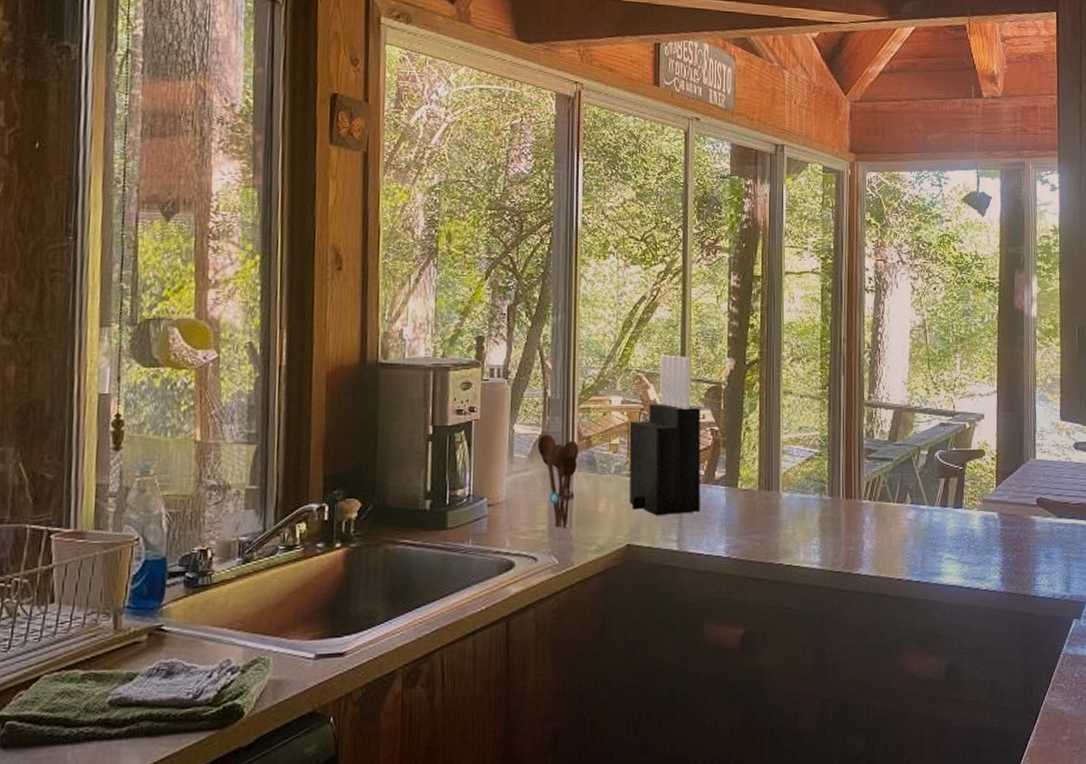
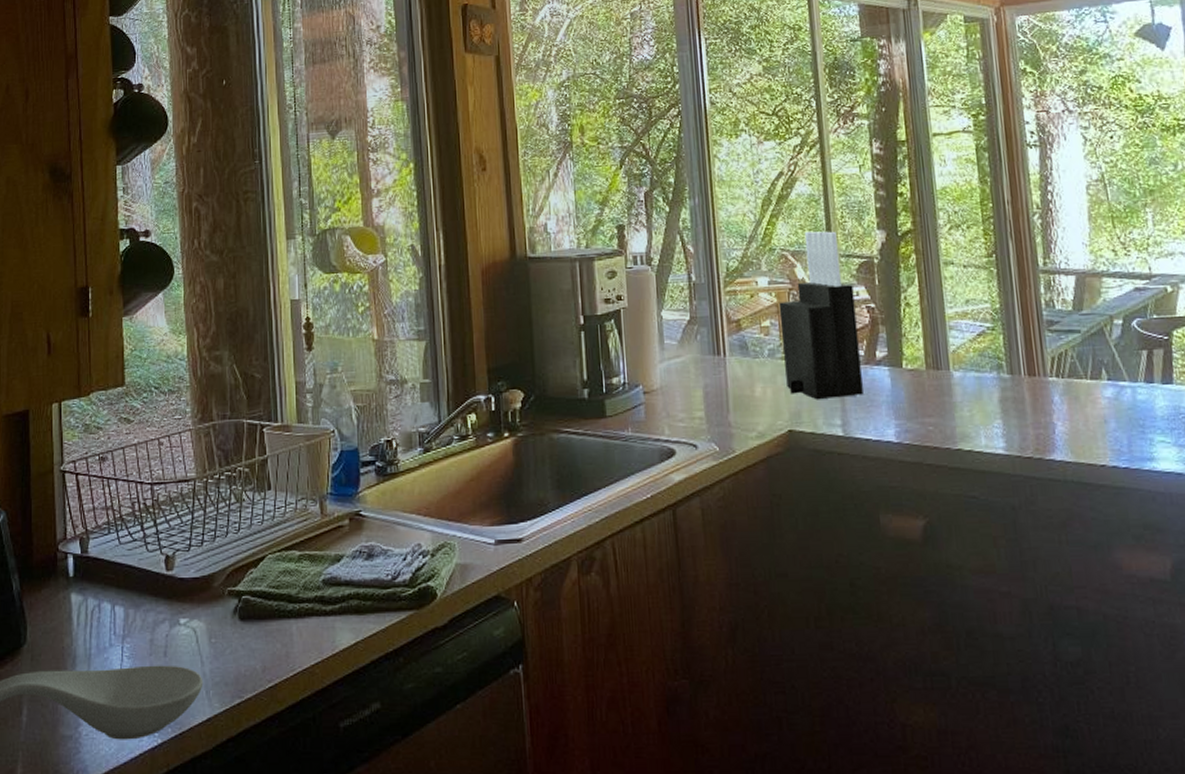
utensil holder: present [537,433,578,528] -> none [686,318,730,414]

